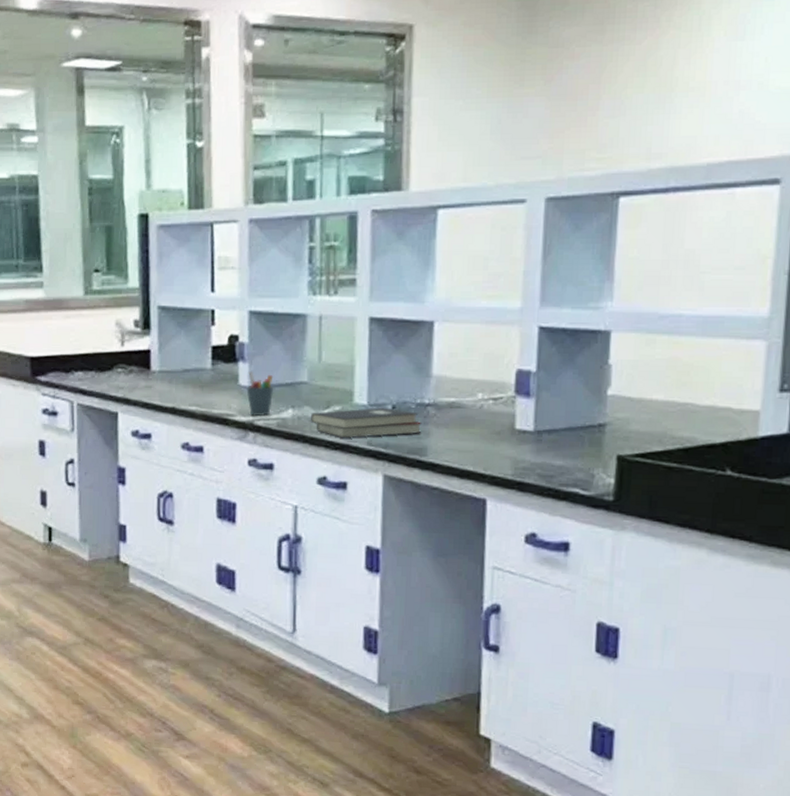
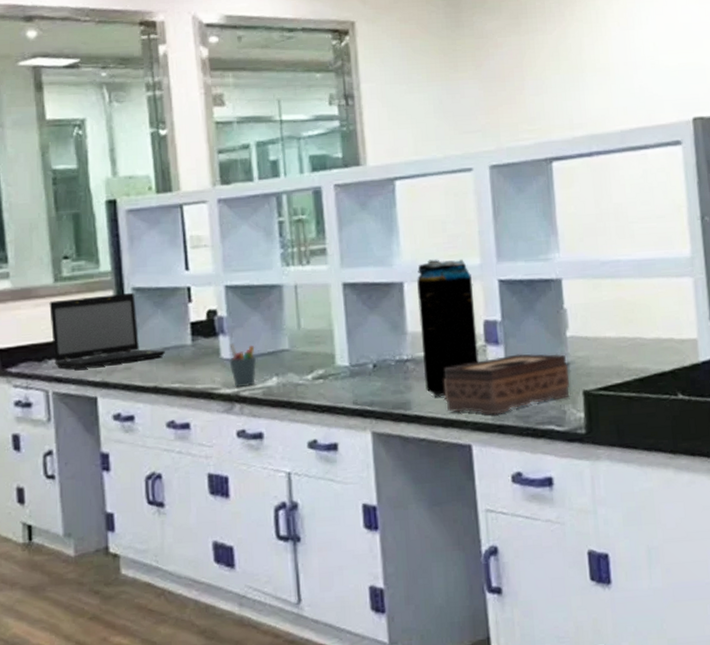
laptop: none [78,310,185,384] -> present [49,292,165,370]
hardback book: present [311,408,422,438] -> none [296,367,404,401]
beverage can: none [444,299,510,446] -> present [417,258,479,398]
tissue box: none [463,409,605,471] -> present [443,353,570,415]

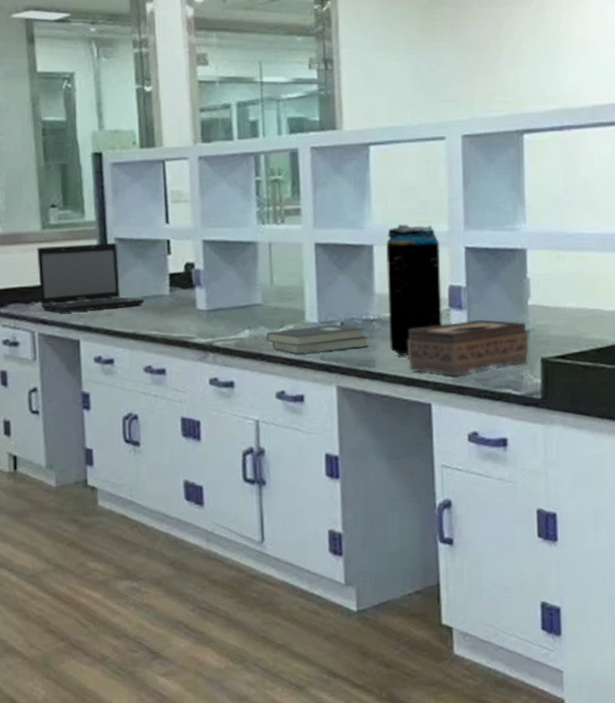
pen holder: present [229,344,257,388] -> none [204,296,231,338]
hardback book: none [296,367,404,401] -> present [267,325,369,355]

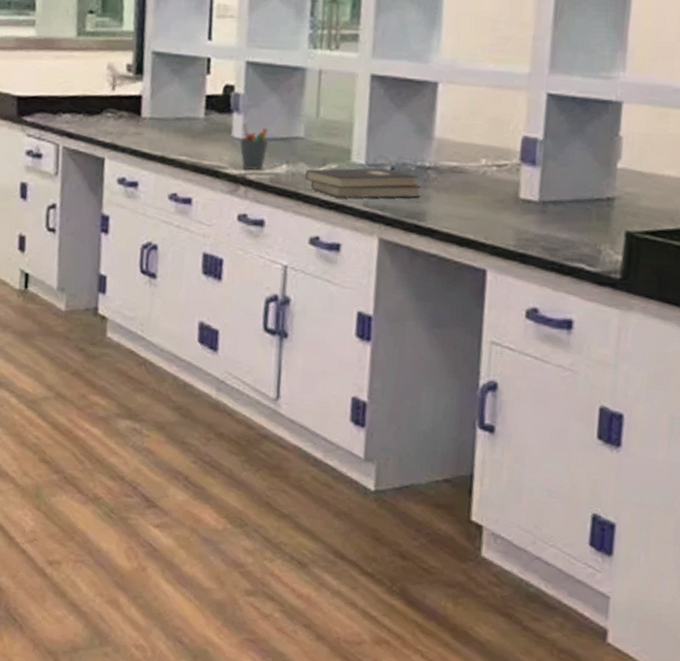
laptop: present [37,242,144,313] -> none [68,55,177,128]
pen holder: none [204,296,231,338] -> present [239,123,269,171]
beverage can: present [386,224,442,357] -> none [444,61,517,213]
tissue box: present [407,319,529,376] -> none [464,179,613,242]

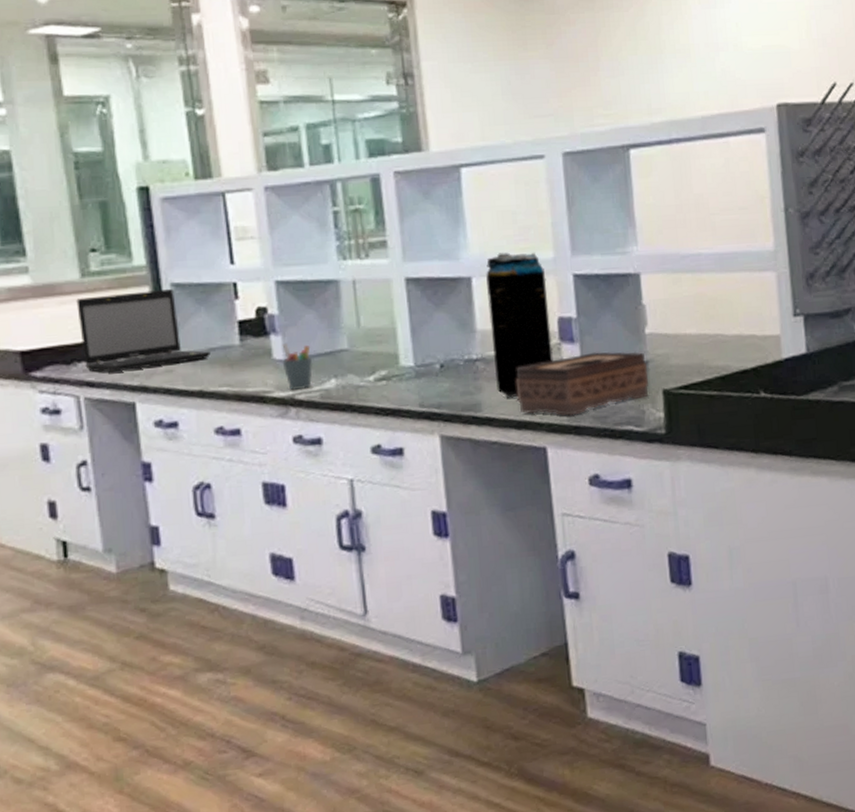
laptop: none [68,55,177,128] -> present [76,288,210,373]
hardback book: present [305,168,422,198] -> none [356,367,474,403]
beverage can: none [444,61,517,213] -> present [486,252,553,399]
tissue box: none [464,179,613,242] -> present [515,351,649,416]

